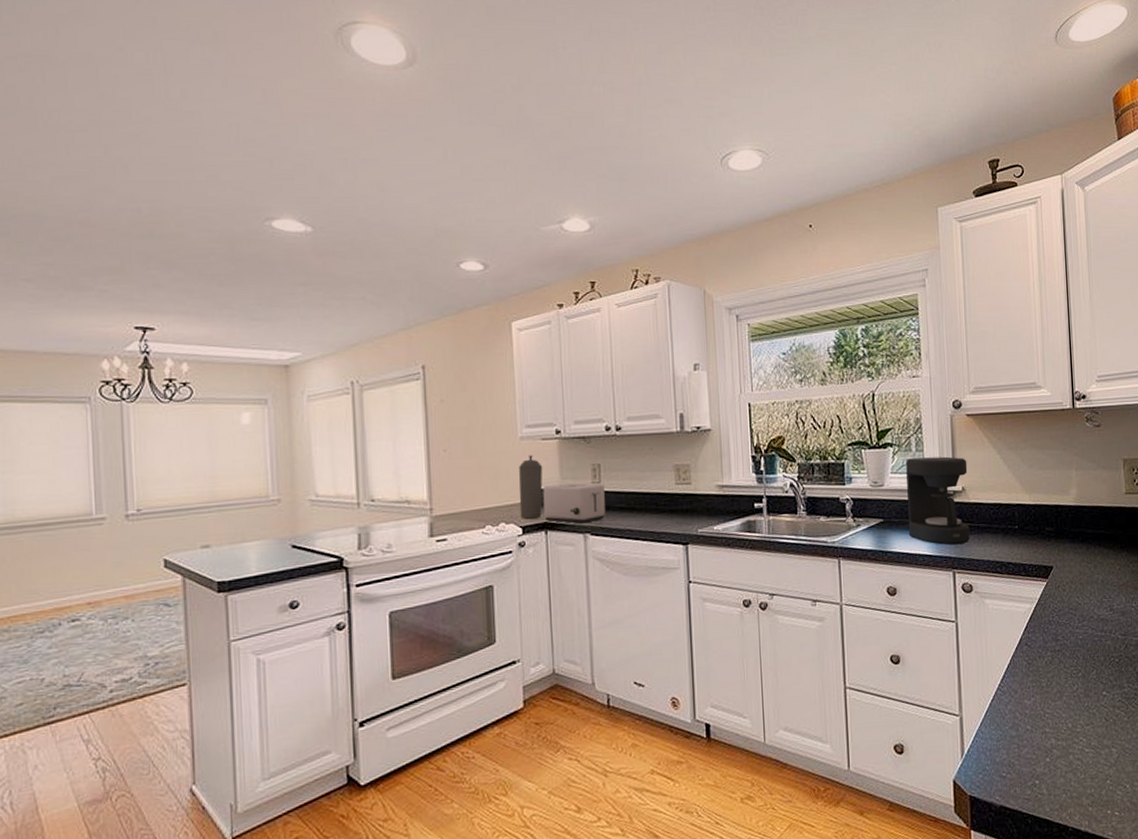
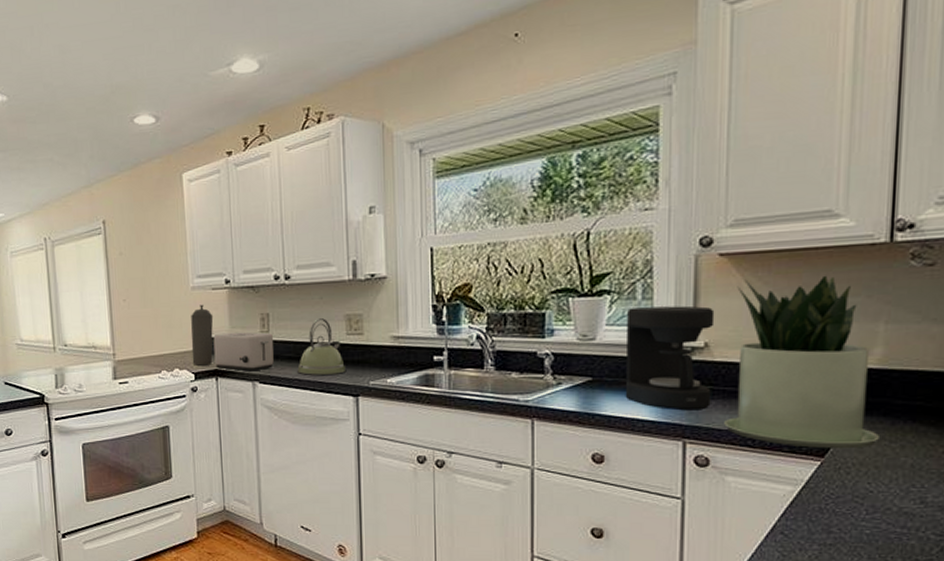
kettle: none [629,468,676,526] -> present [297,317,347,376]
planter: none [980,433,1082,572] -> present [724,275,881,449]

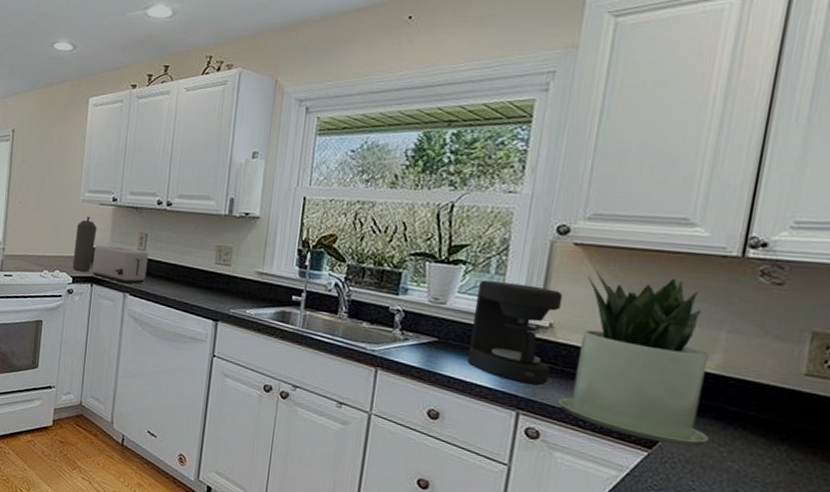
kettle: present [297,317,347,376] -> none [166,244,211,299]

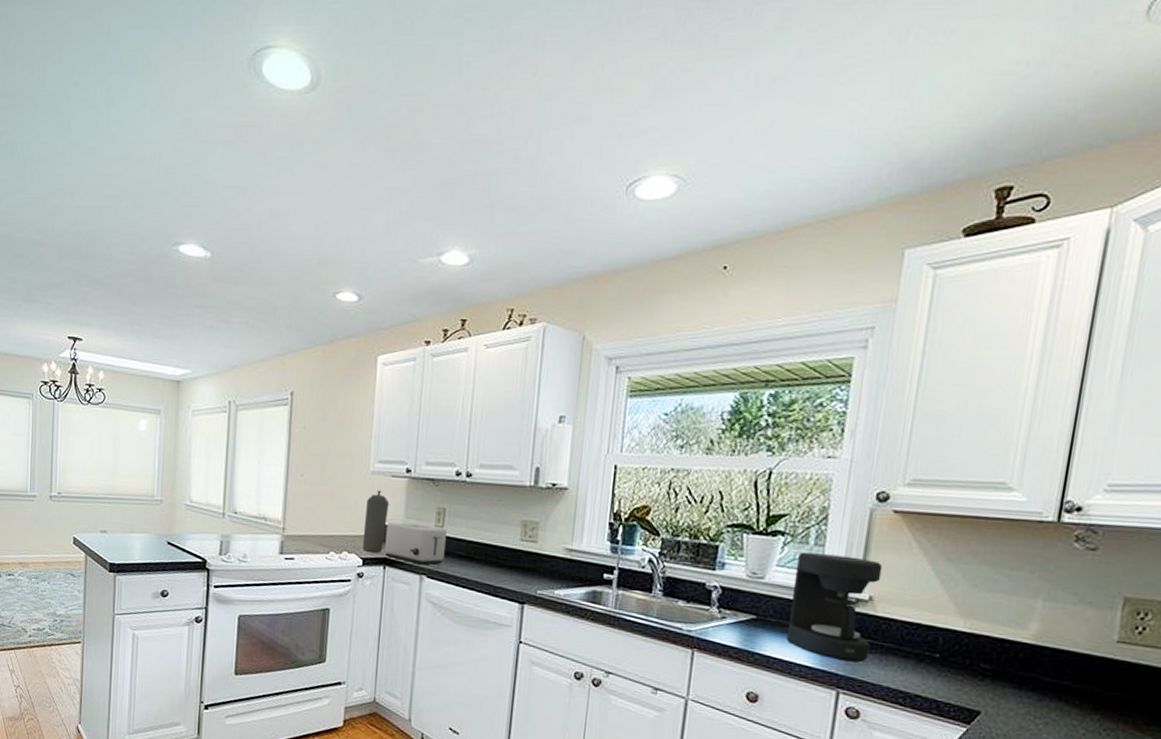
planter: present [558,270,710,447] -> none [878,539,1027,720]

